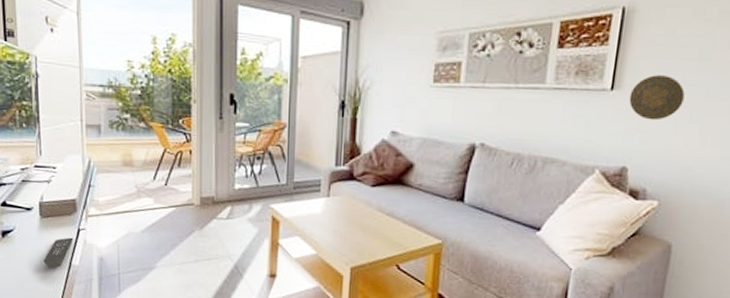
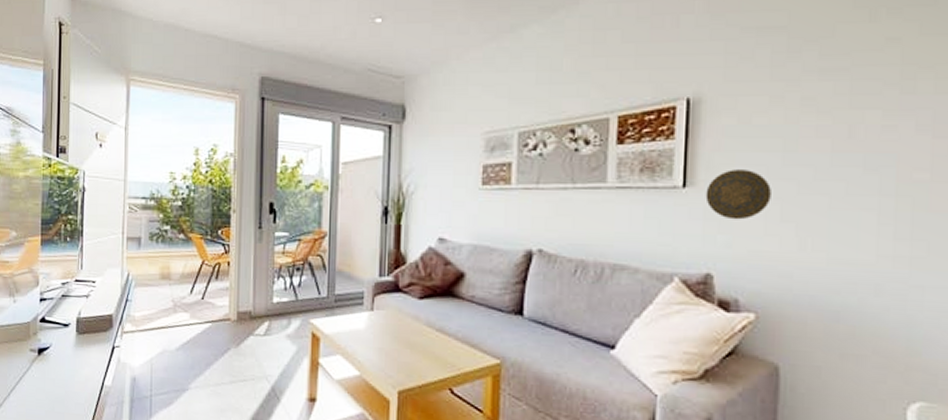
remote control: present [43,237,74,269] -> none [76,355,108,389]

